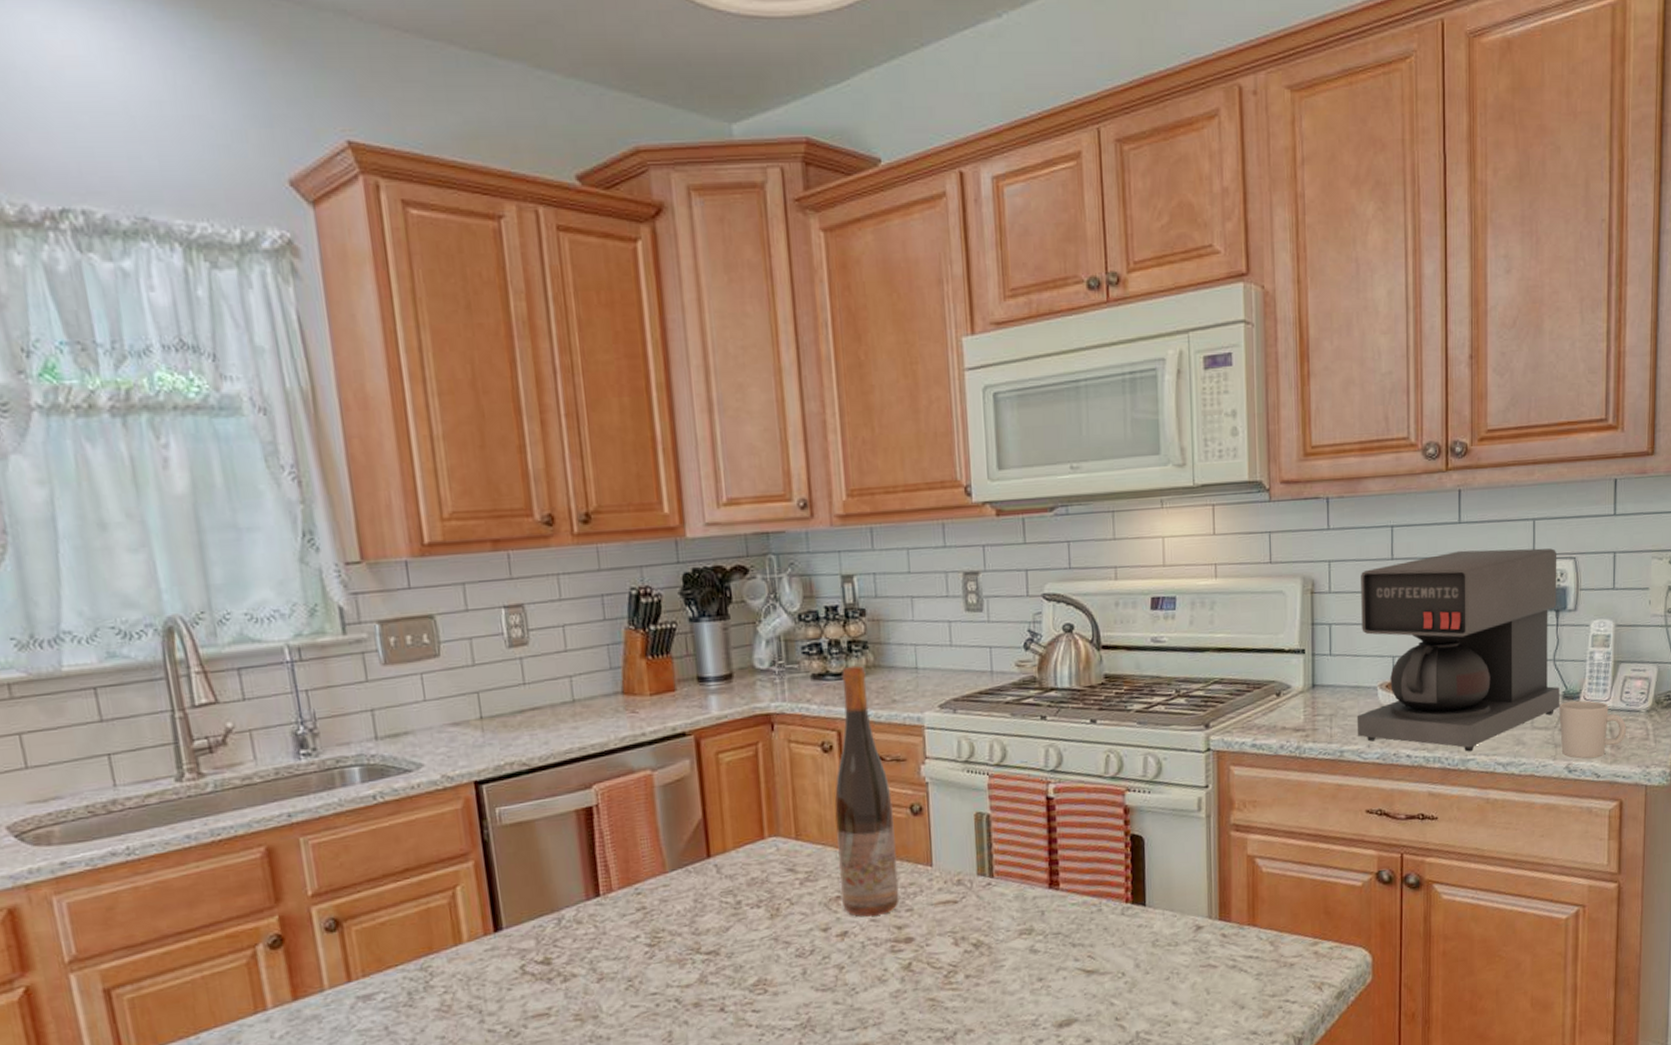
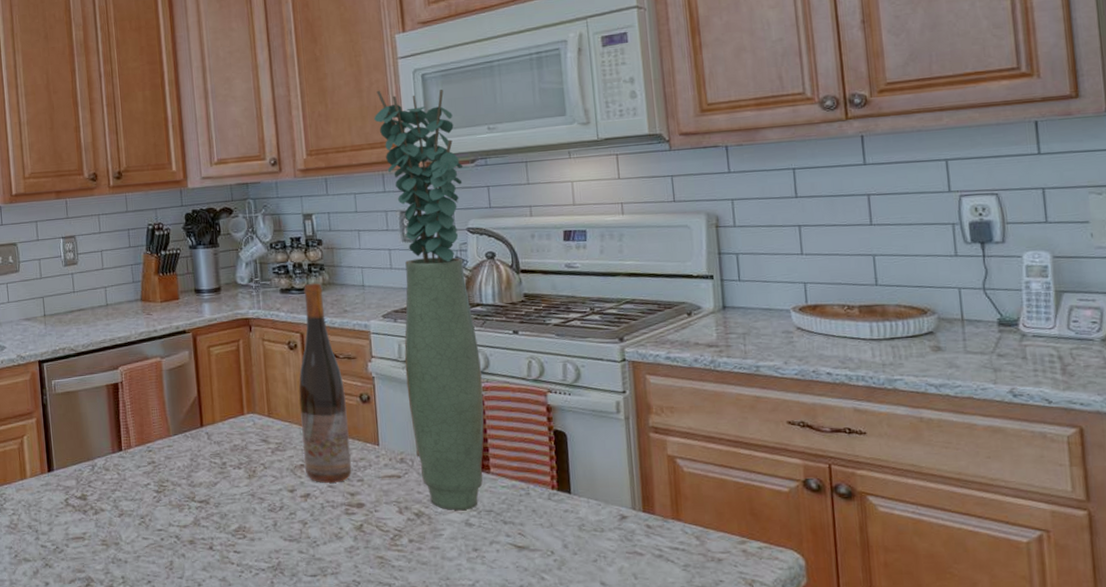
vase: none [933,411,1055,937] -> present [374,90,484,510]
coffee maker: present [1356,548,1560,752] -> none [765,185,995,373]
mug: present [1559,700,1627,760] -> none [995,327,1080,385]

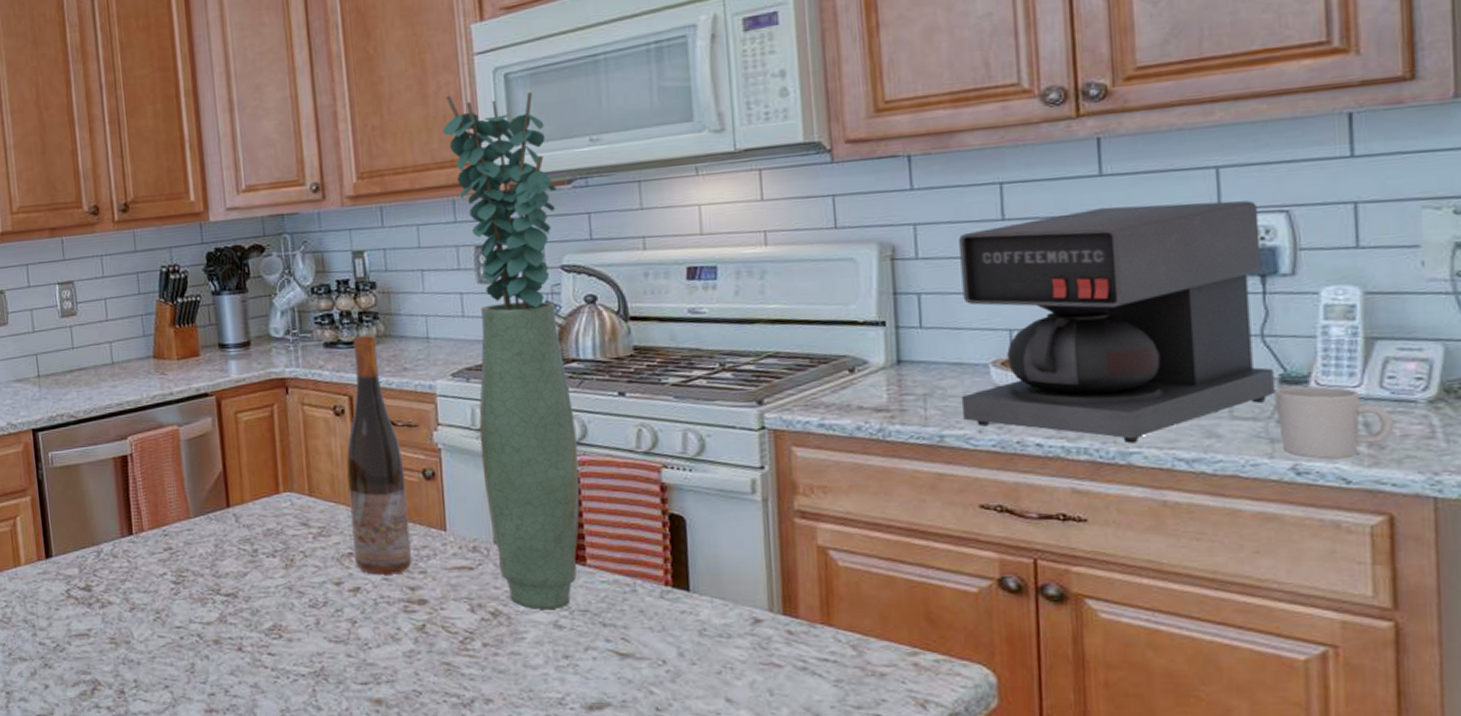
coffee maker: none [765,185,995,373] -> present [959,200,1275,444]
mug: none [995,327,1080,385] -> present [1275,385,1395,460]

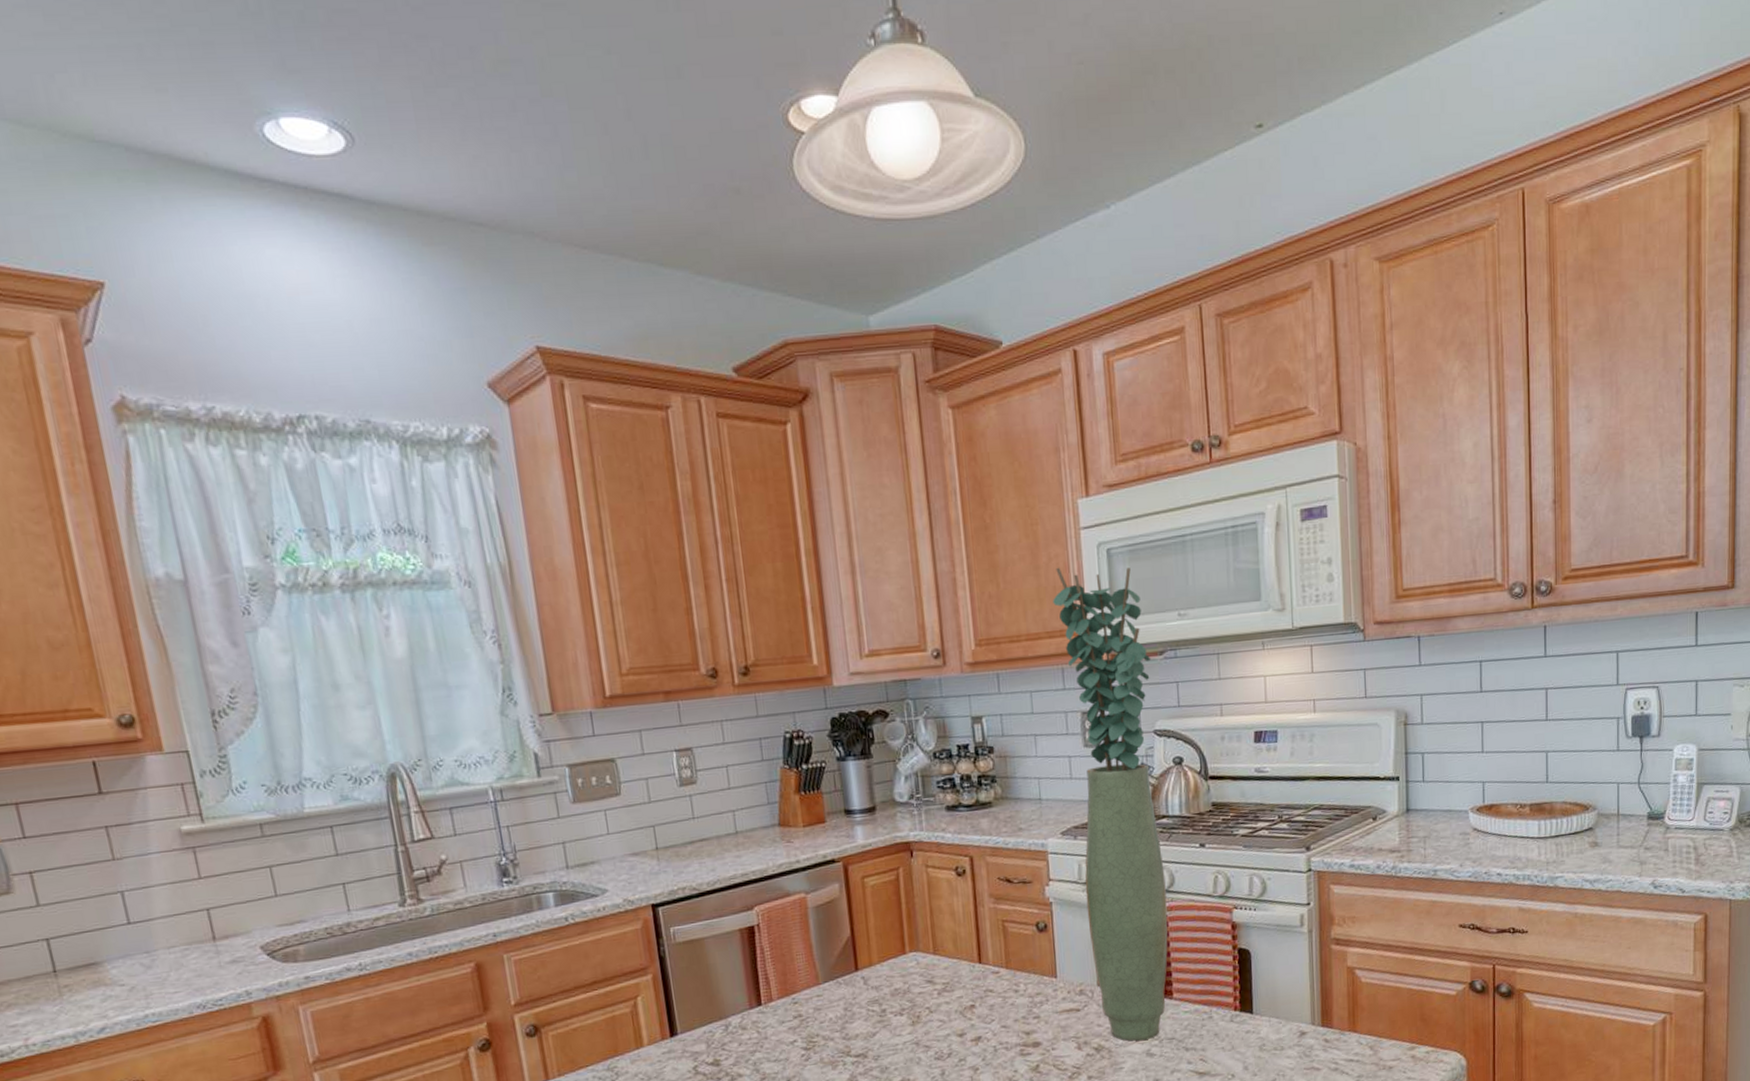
wine bottle: present [346,335,412,575] -> none [968,797,1028,1024]
coffee maker: present [959,200,1275,444] -> none [1449,678,1644,870]
mug: present [1275,385,1395,460] -> none [1644,820,1711,876]

